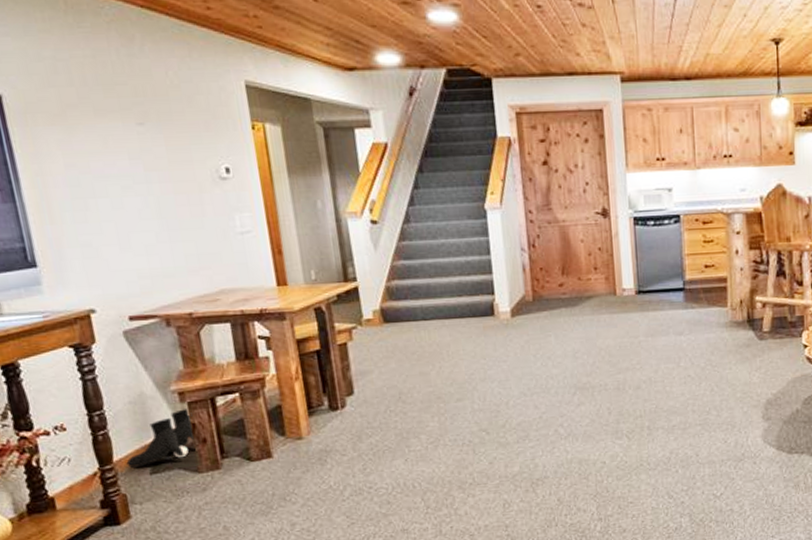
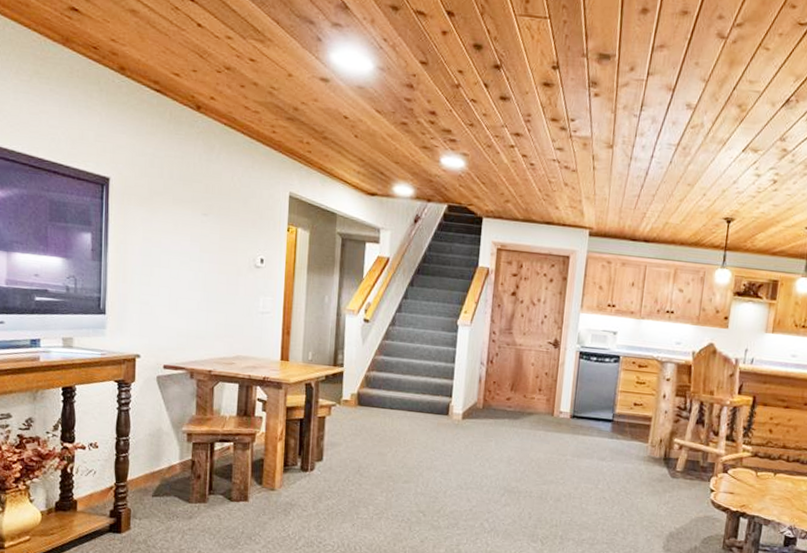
boots: present [126,409,195,468] -> none [136,447,194,489]

